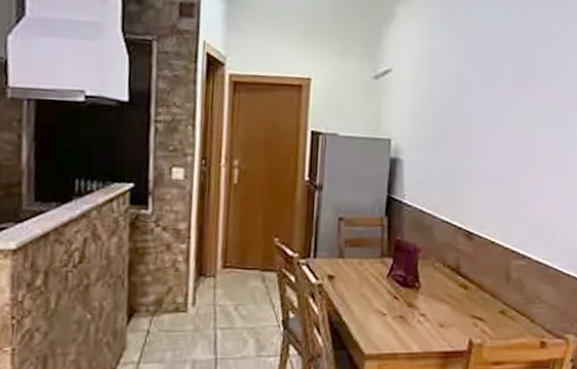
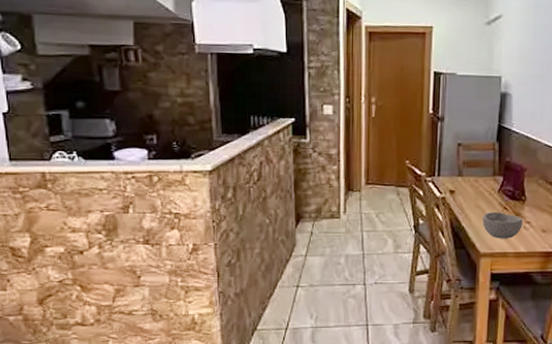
bowl: none [368,301,416,336] -> present [482,211,523,239]

